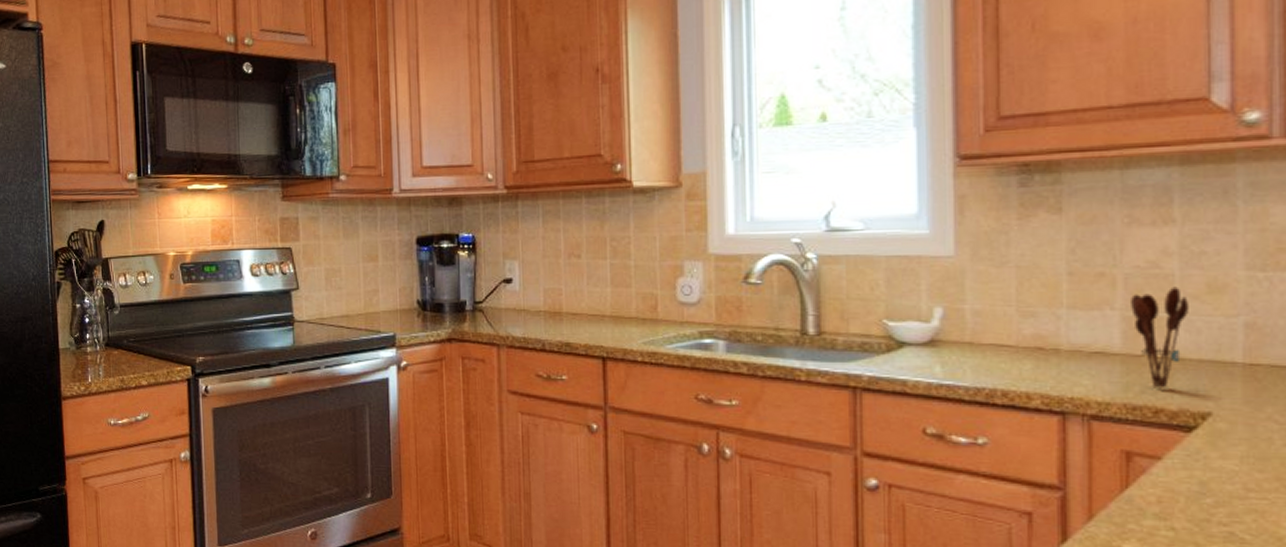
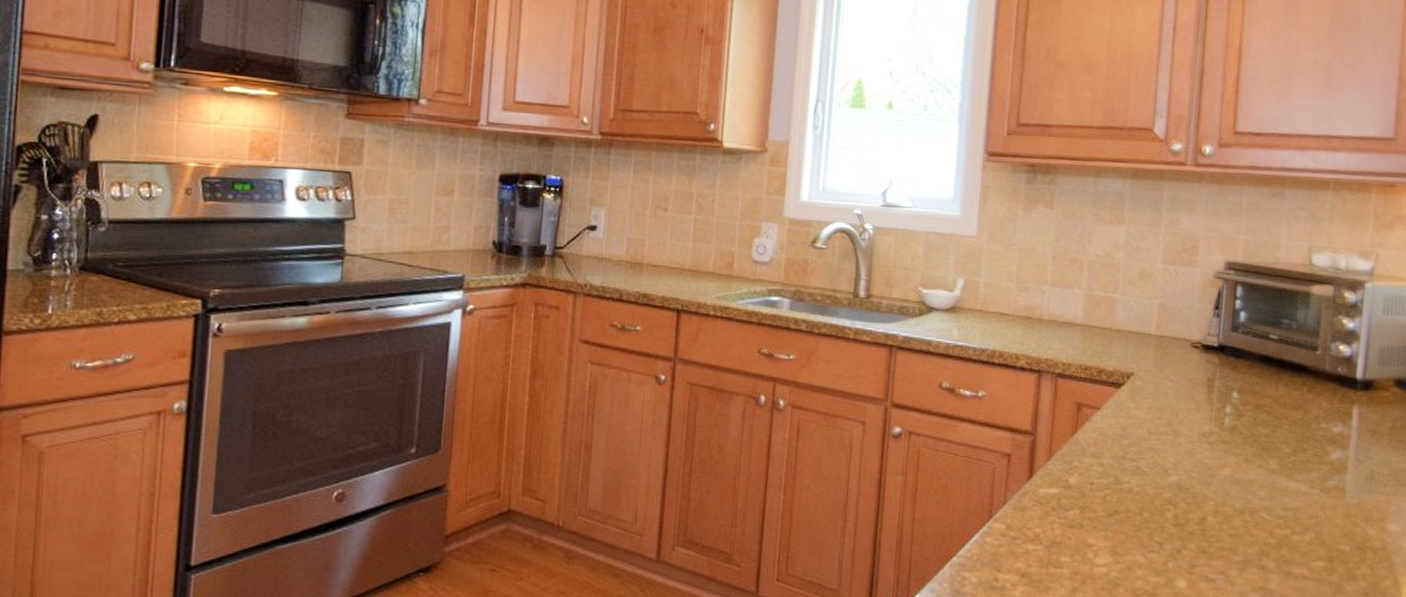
utensil holder: present [1131,286,1189,389] -> none [1091,273,1127,353]

